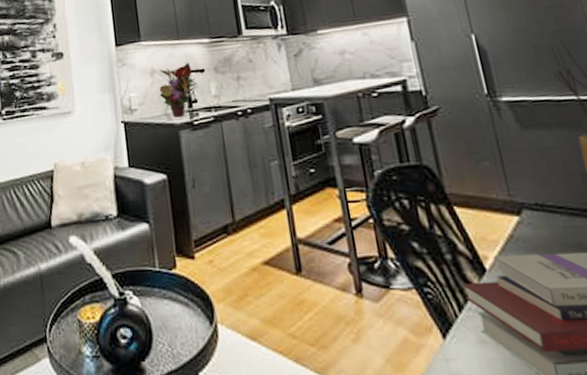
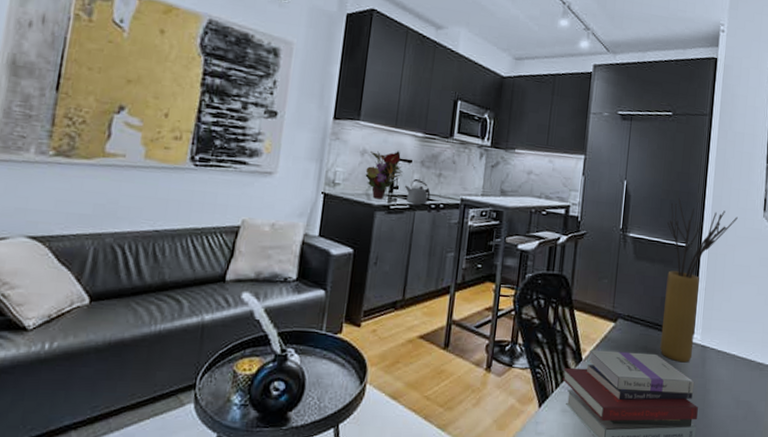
kettle: none [203,87,235,115] -> present [404,178,431,205]

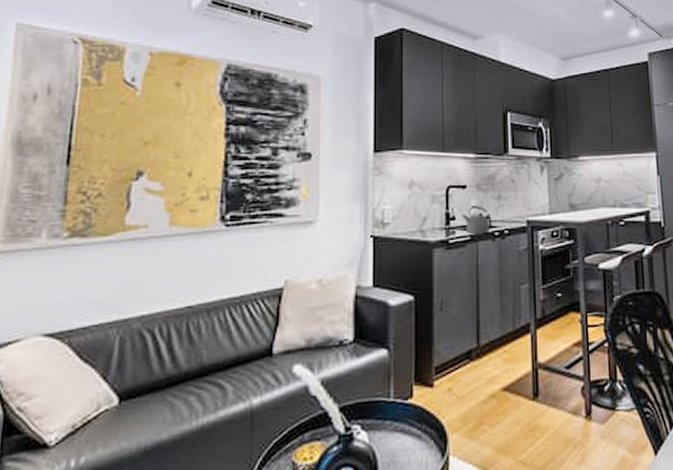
bouquet: present [365,151,403,200] -> none [416,177,458,235]

